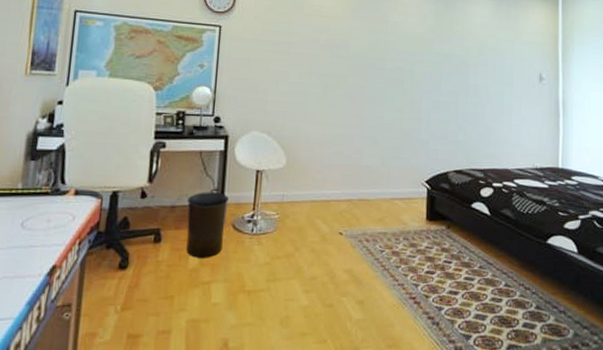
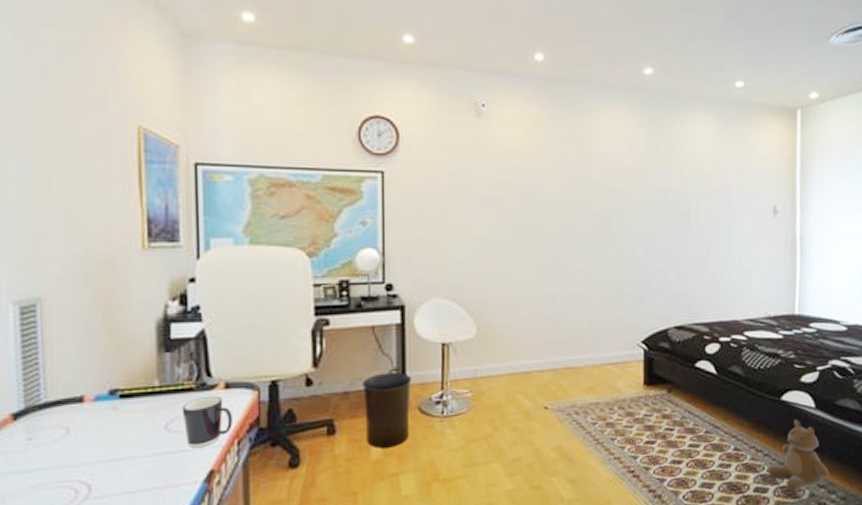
mug: none [37,200,77,245] -> present [182,395,232,448]
teddy bear: none [535,262,591,331] -> present [768,420,829,492]

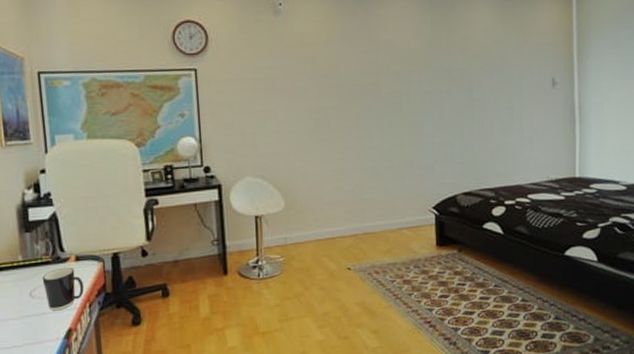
waste bin: present [362,372,411,448] -> none [189,242,231,307]
teddy bear: present [768,420,829,492] -> none [554,272,612,337]

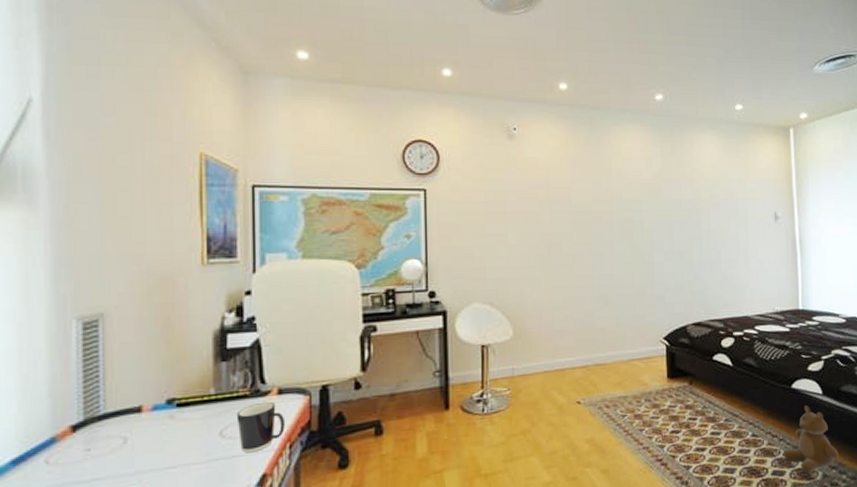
teddy bear: none [554,272,612,337] -> present [783,406,839,474]

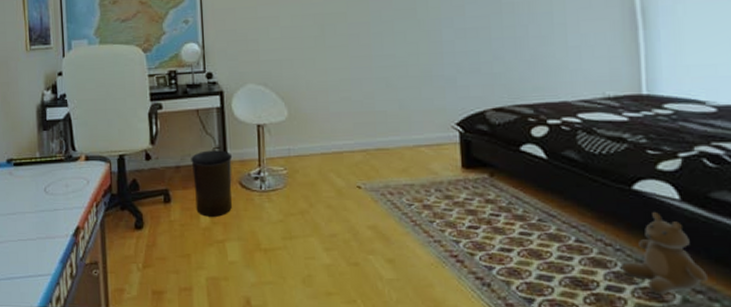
mug: present [236,401,284,453] -> none [55,166,92,208]
waste bin: none [408,373,453,447] -> present [191,150,232,217]

